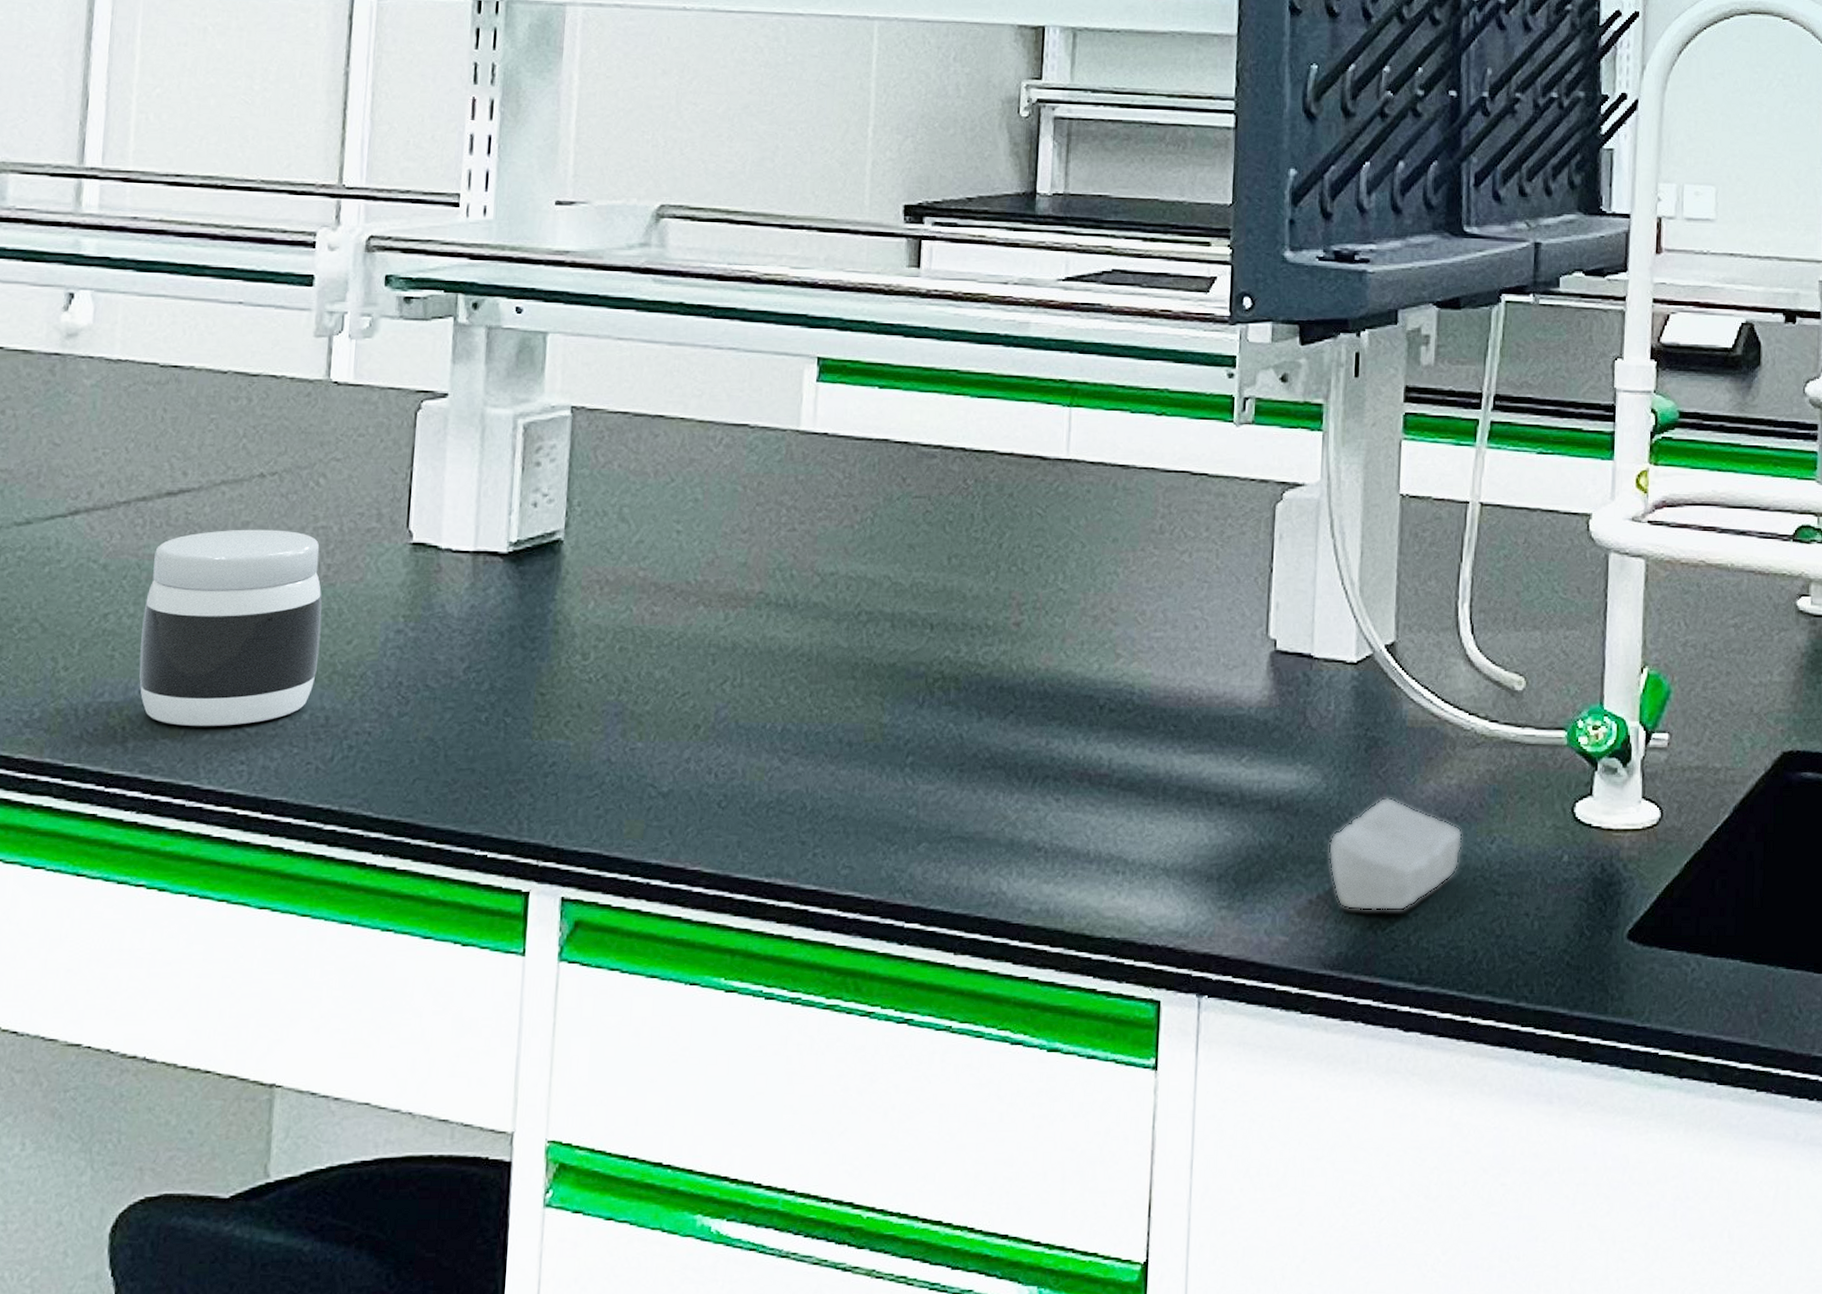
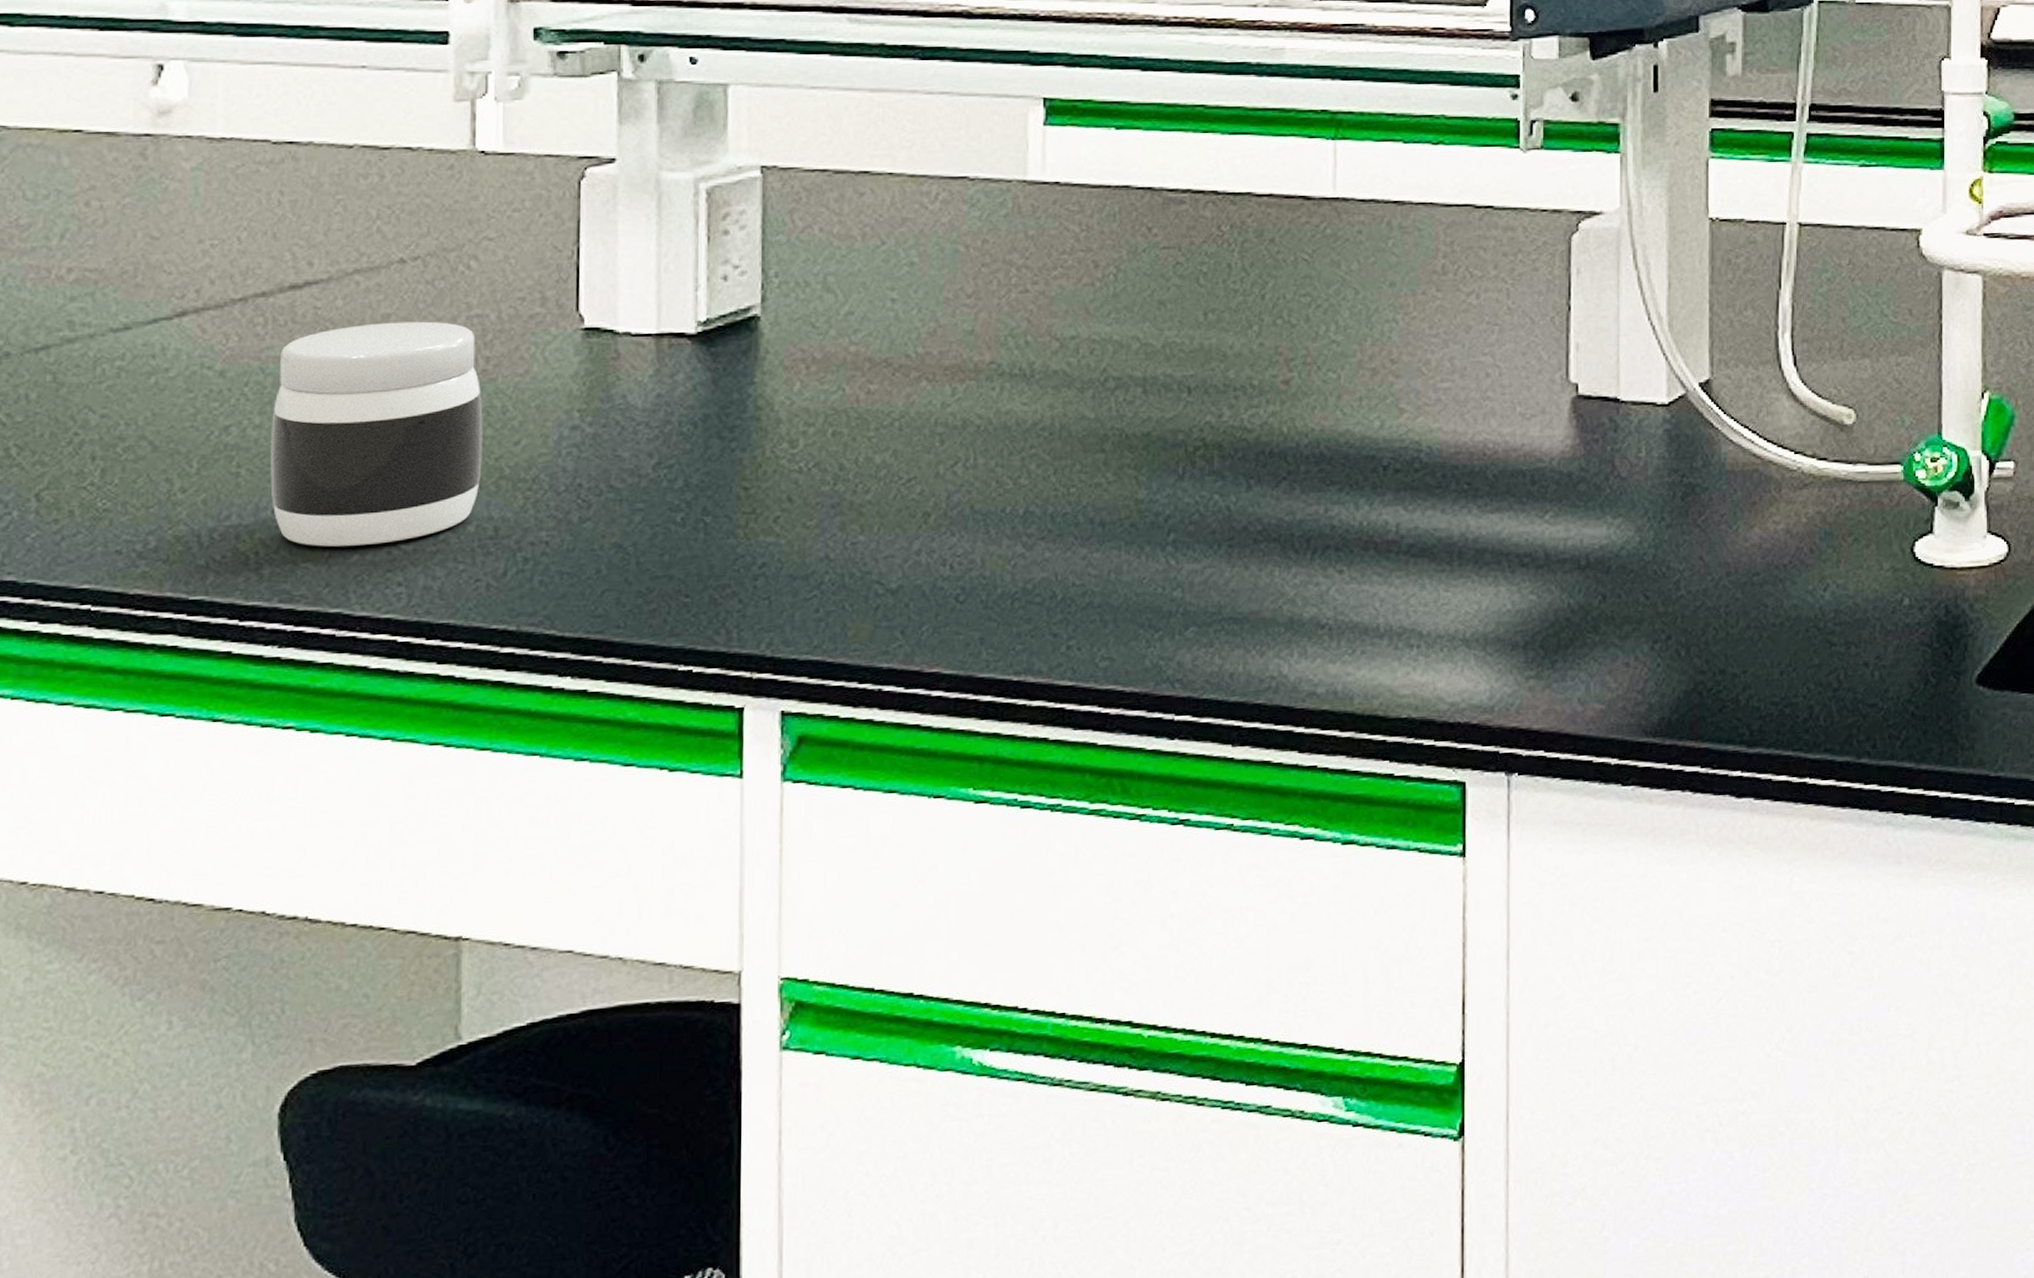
soap bar: present [1328,797,1463,911] -> none [1645,547,1793,672]

